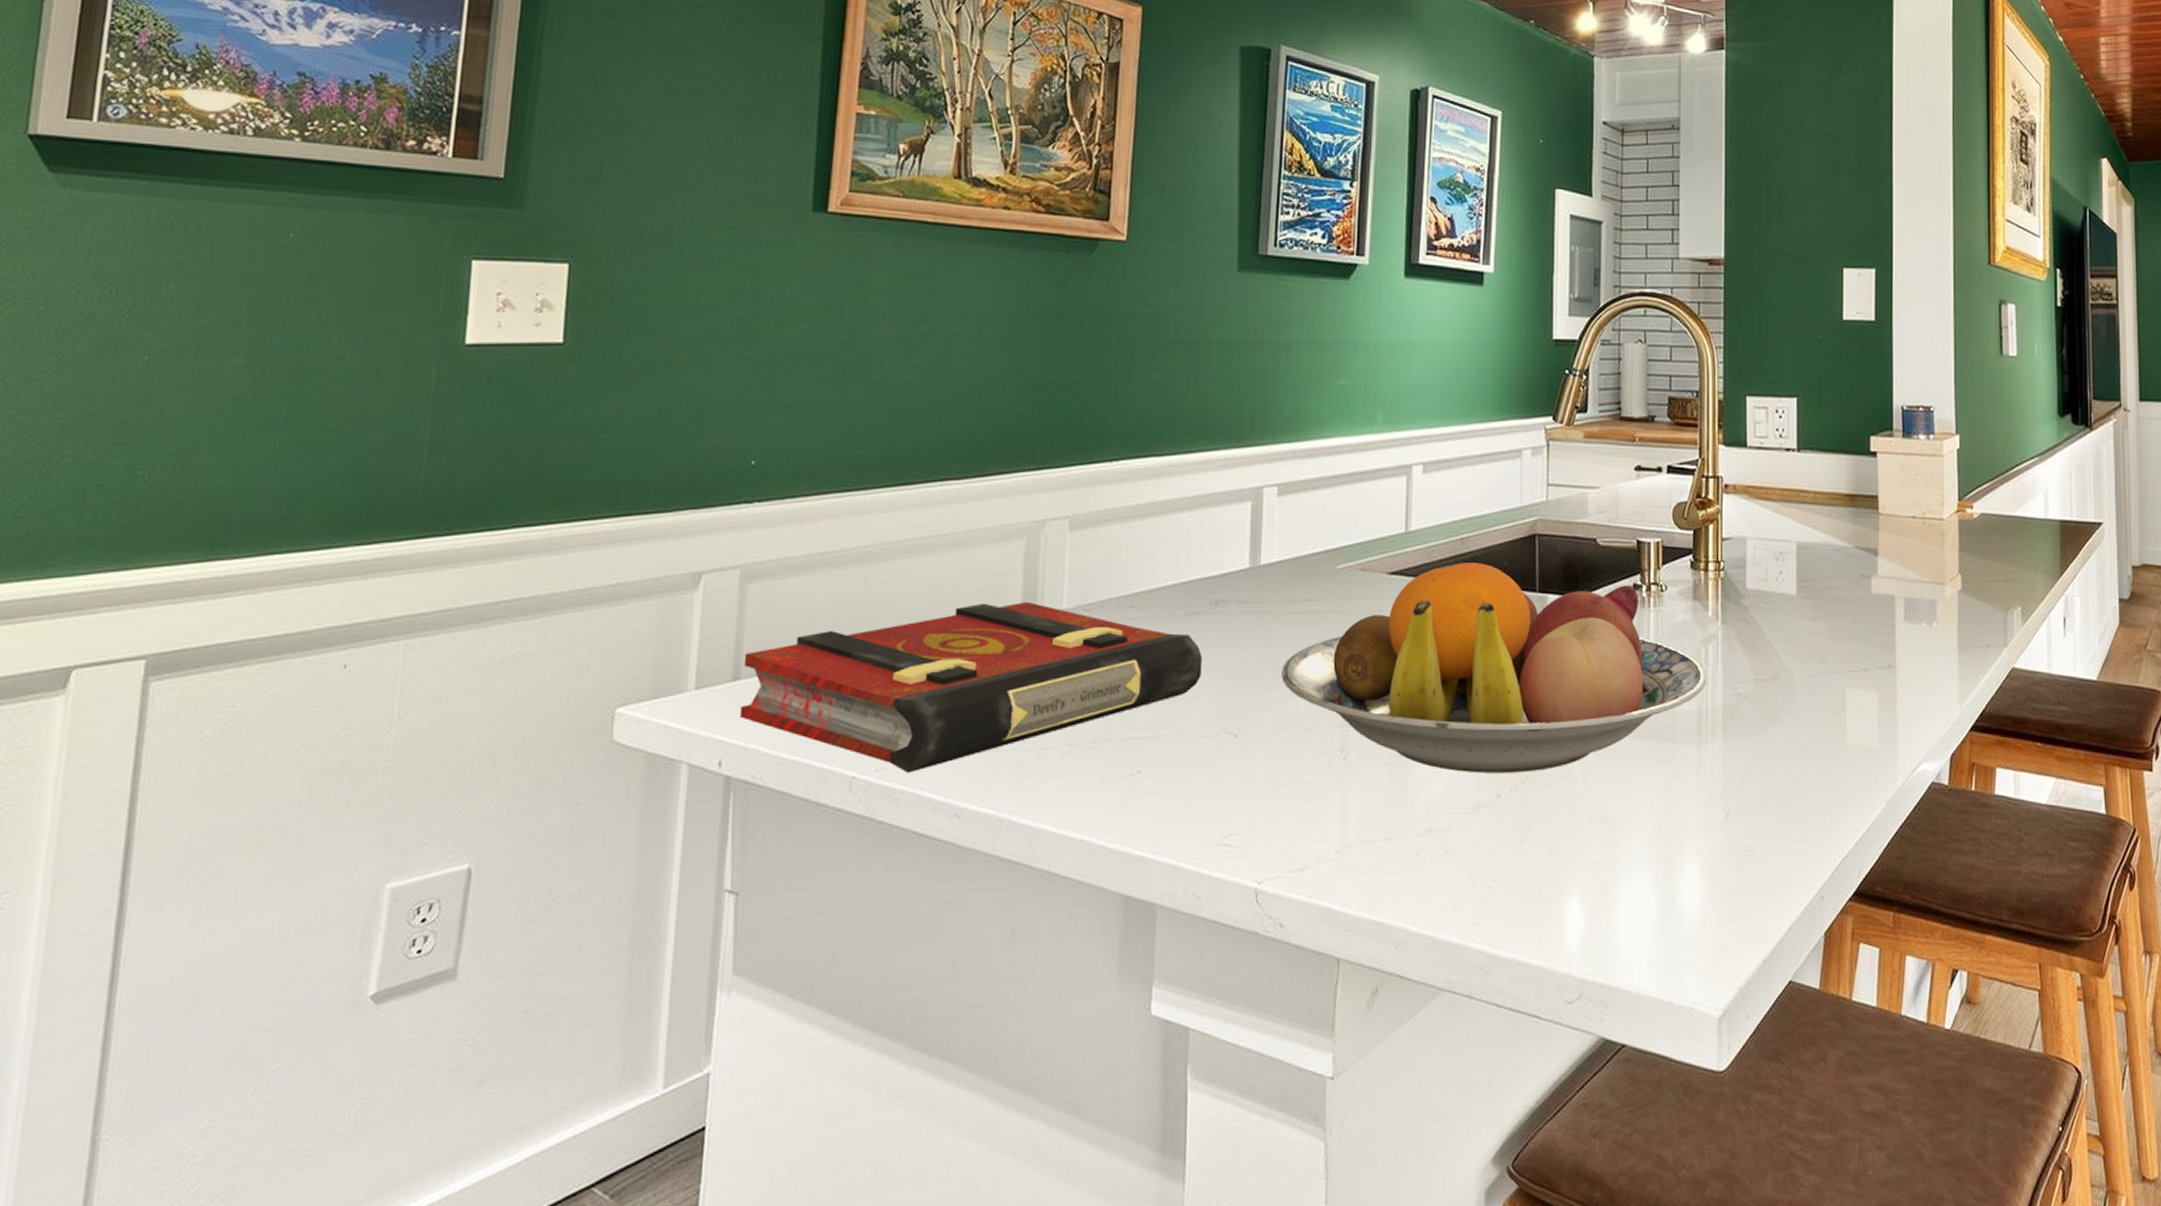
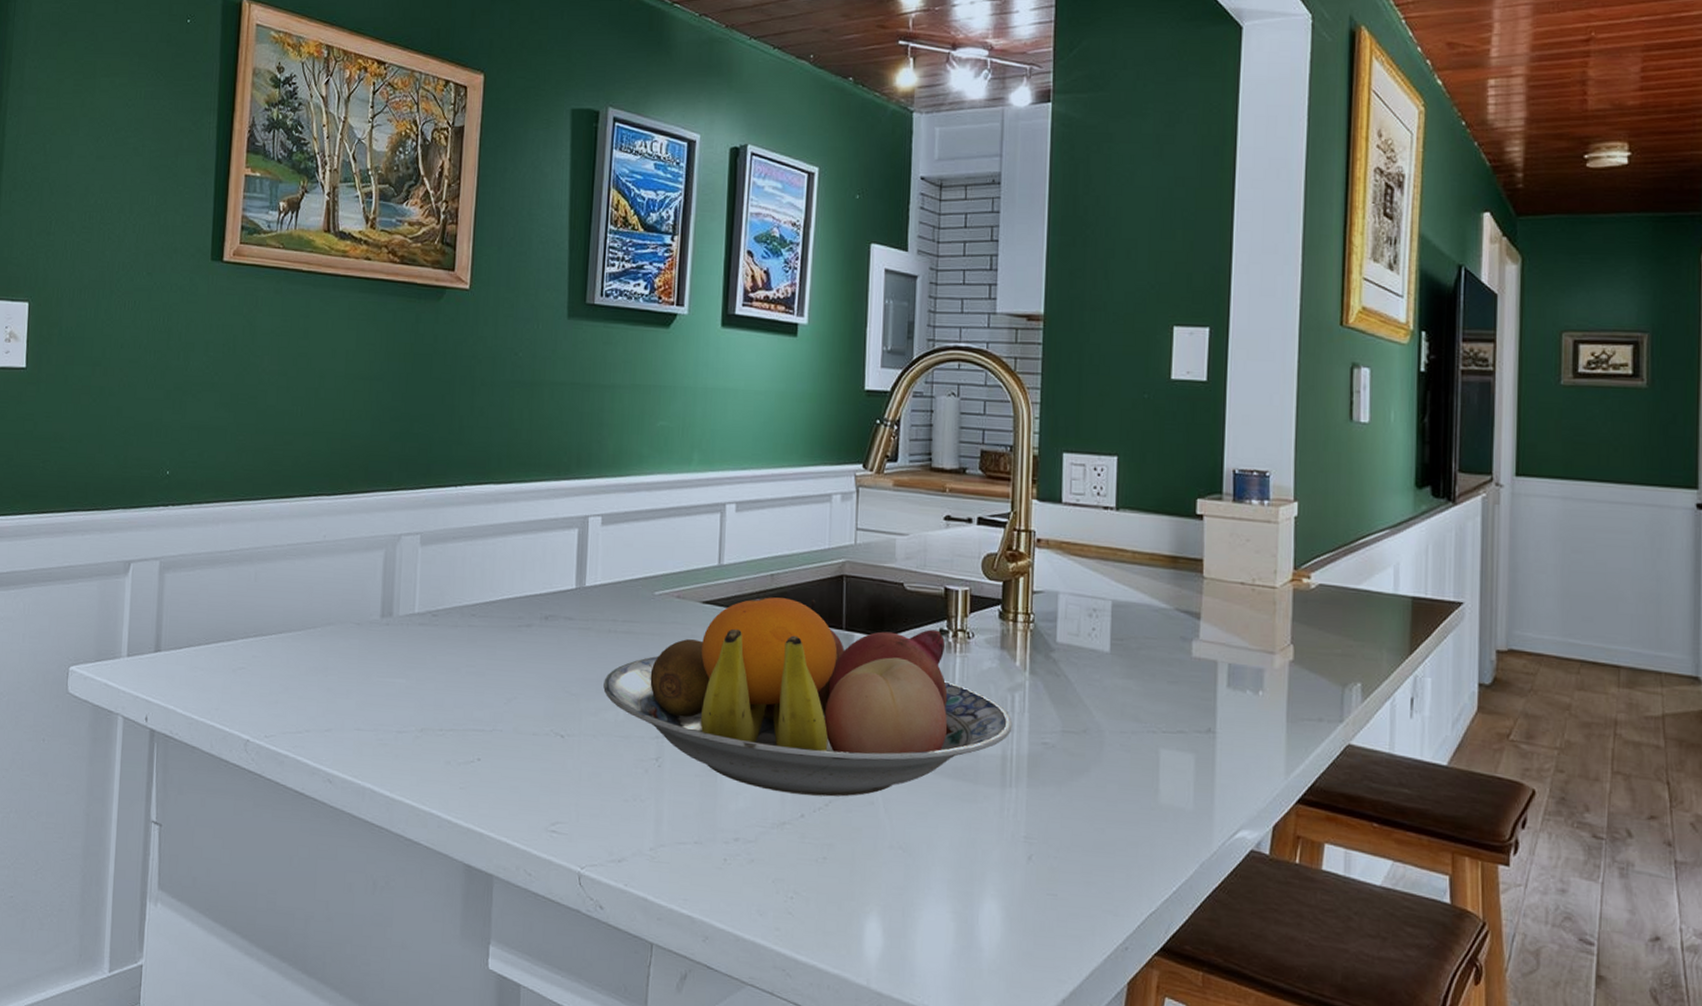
book: present [740,601,1202,773] -> none [161,603,534,741]

